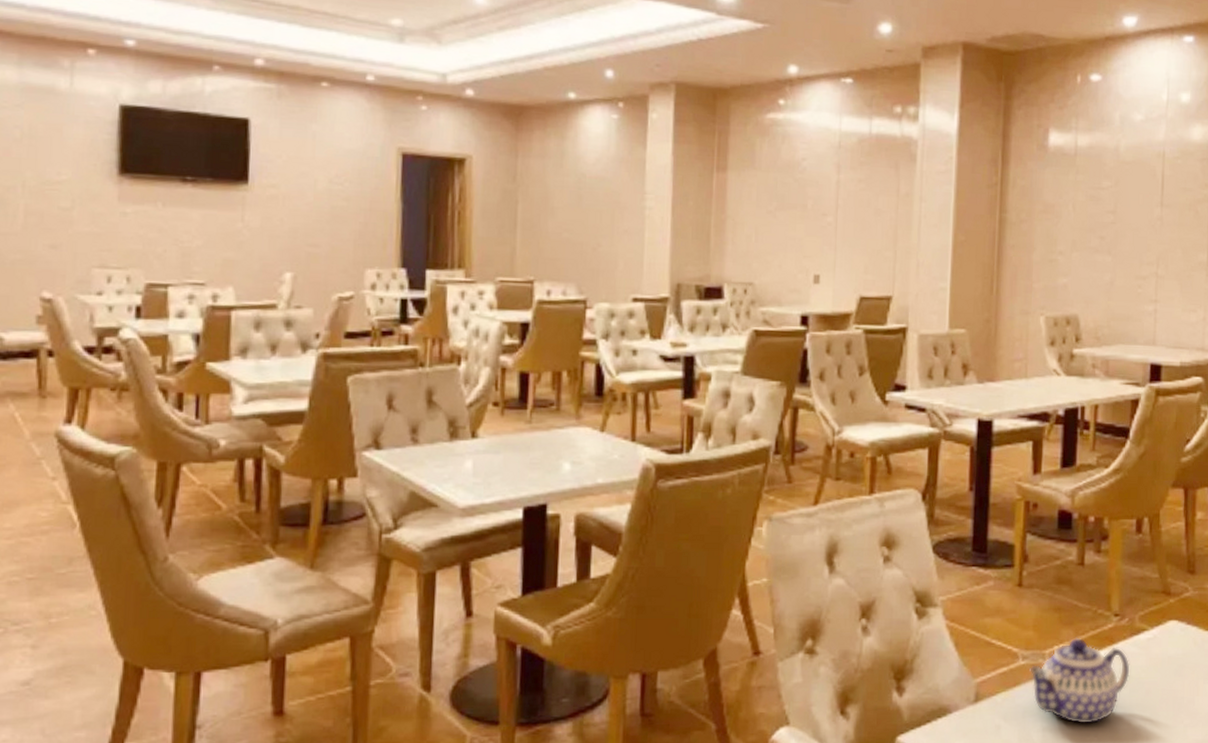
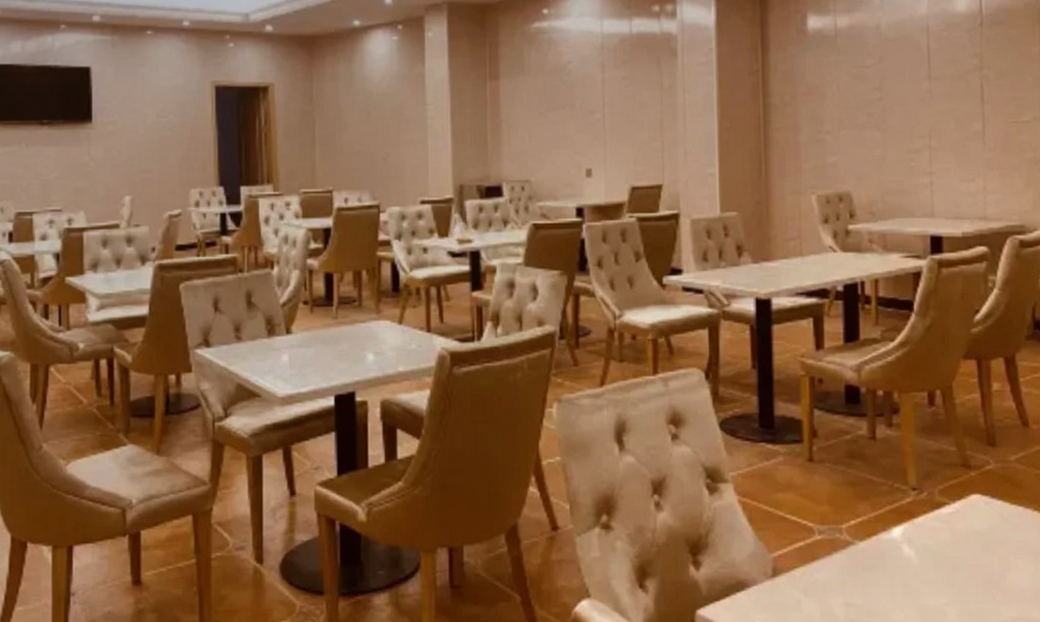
teapot: present [1030,637,1130,724] -> none [827,511,934,600]

